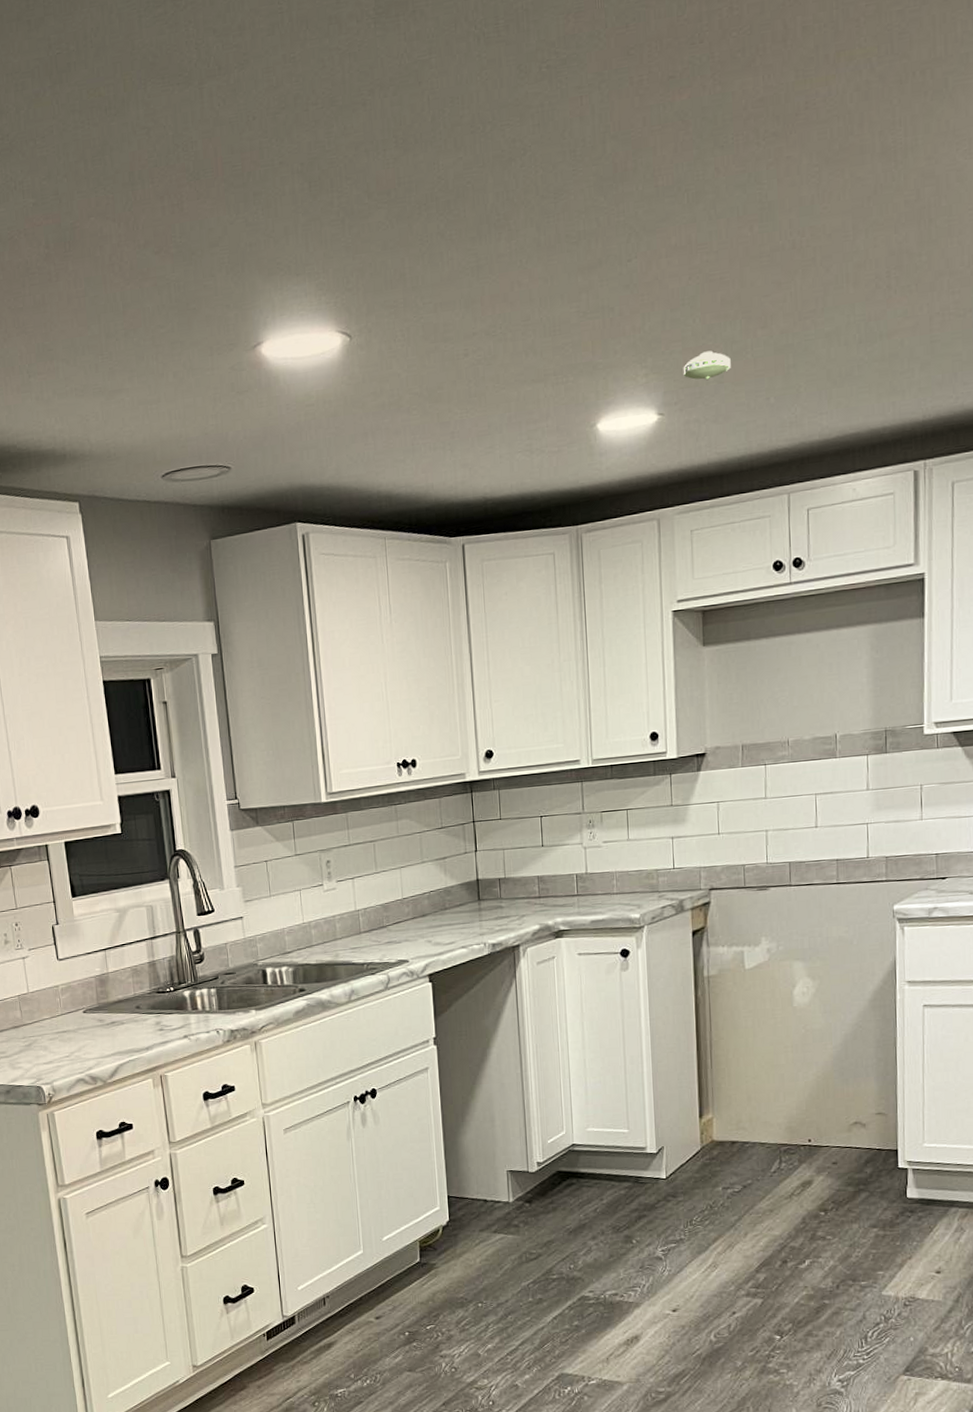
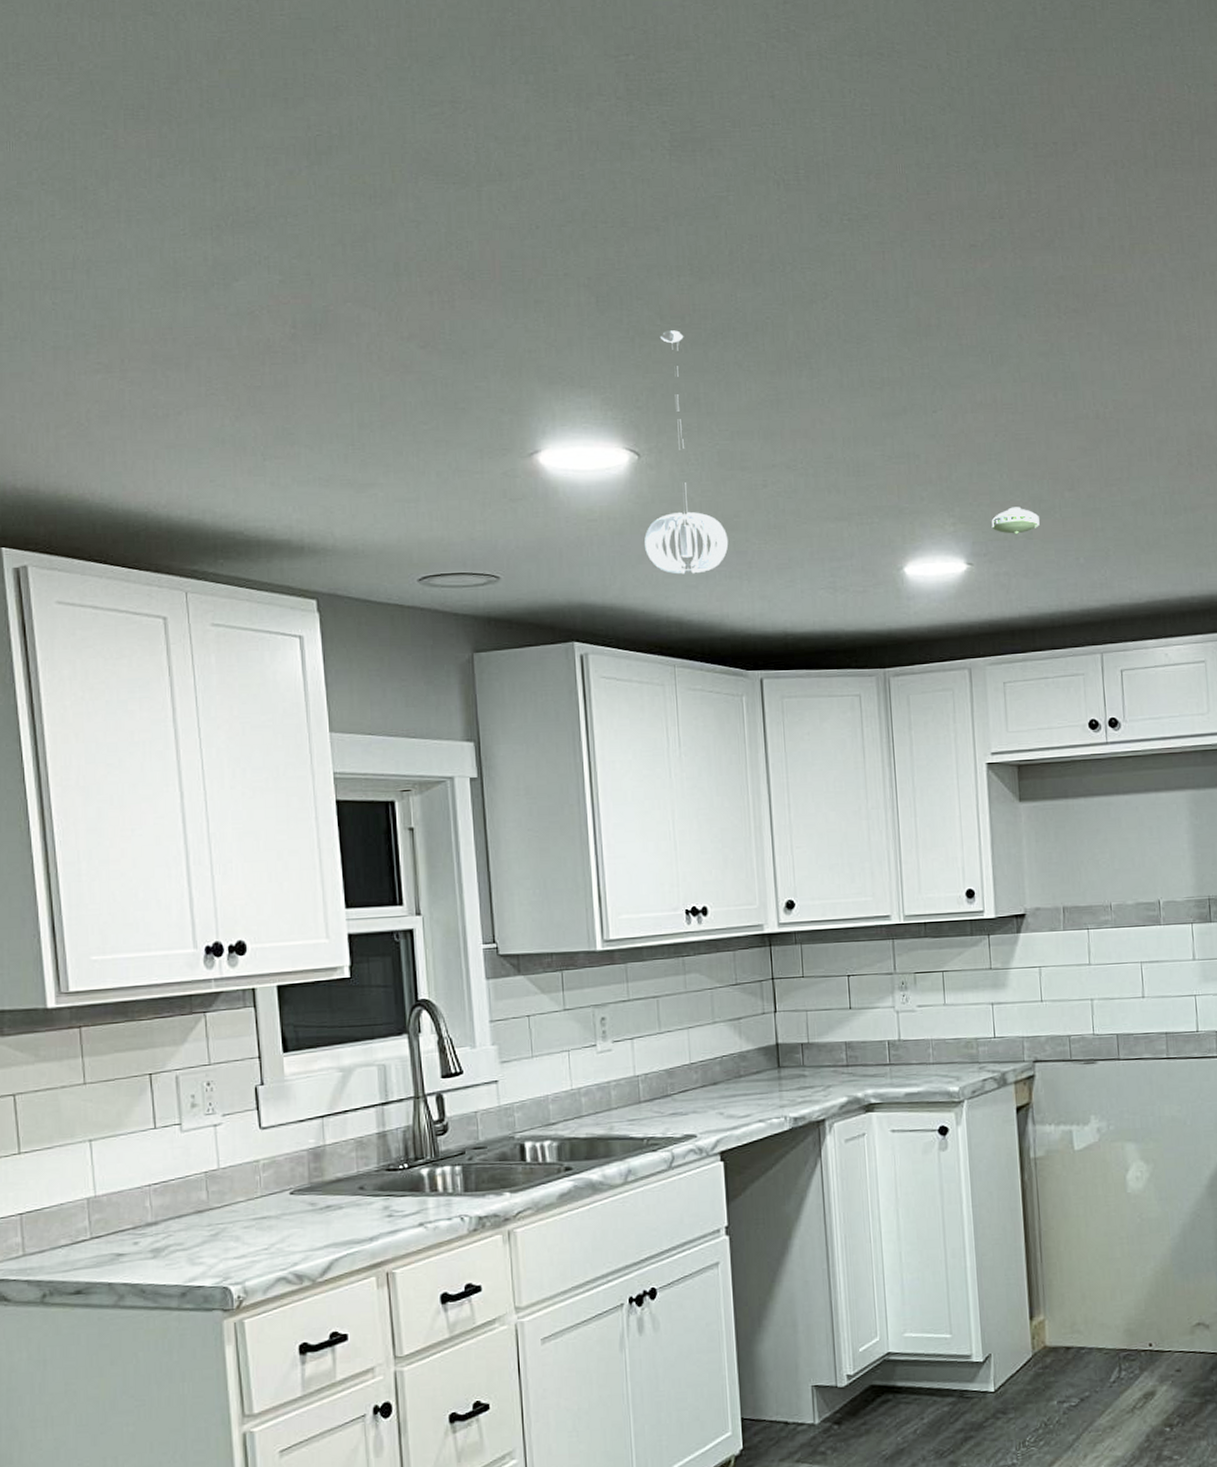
pendant light: none [357,206,433,450] -> present [644,330,729,574]

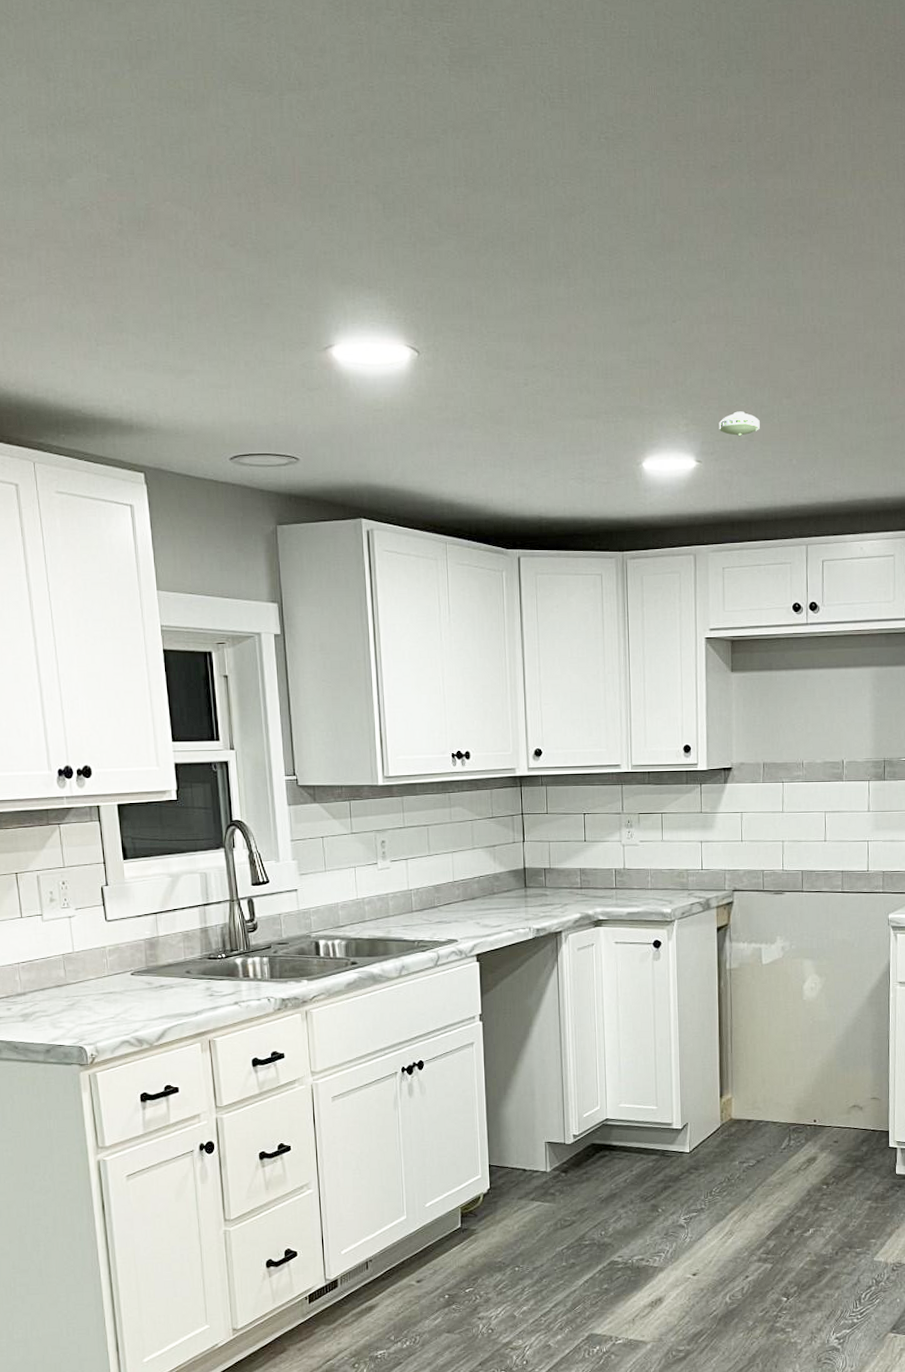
pendant light: present [644,330,729,574] -> none [422,238,494,462]

